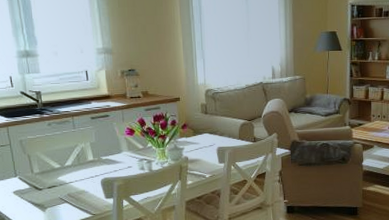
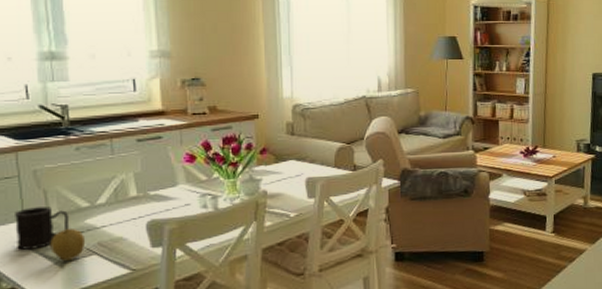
mug: none [8,167,48,198] -> present [13,206,70,250]
fruit: none [35,183,60,207] -> present [50,228,86,261]

